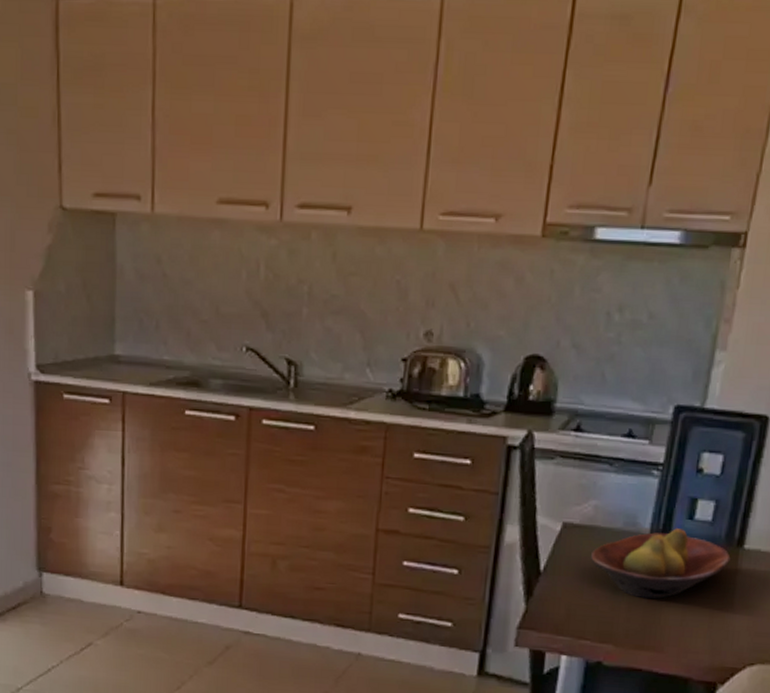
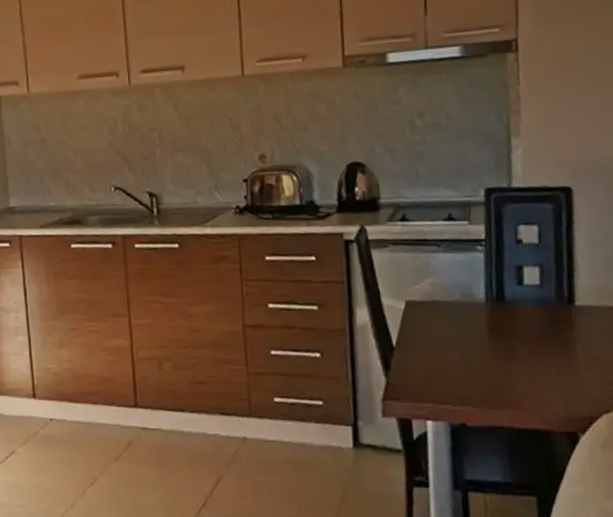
fruit bowl: present [591,528,731,600] -> none [436,294,565,361]

